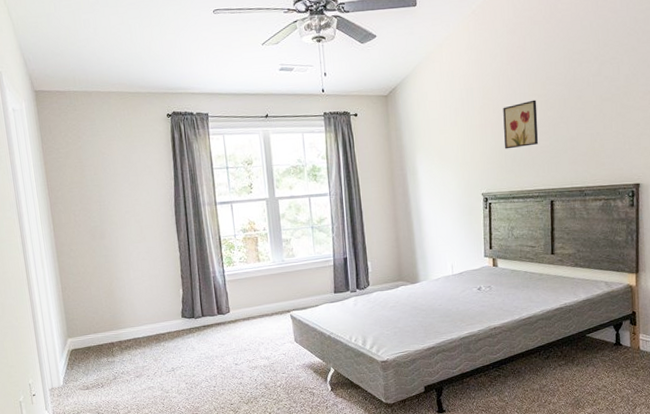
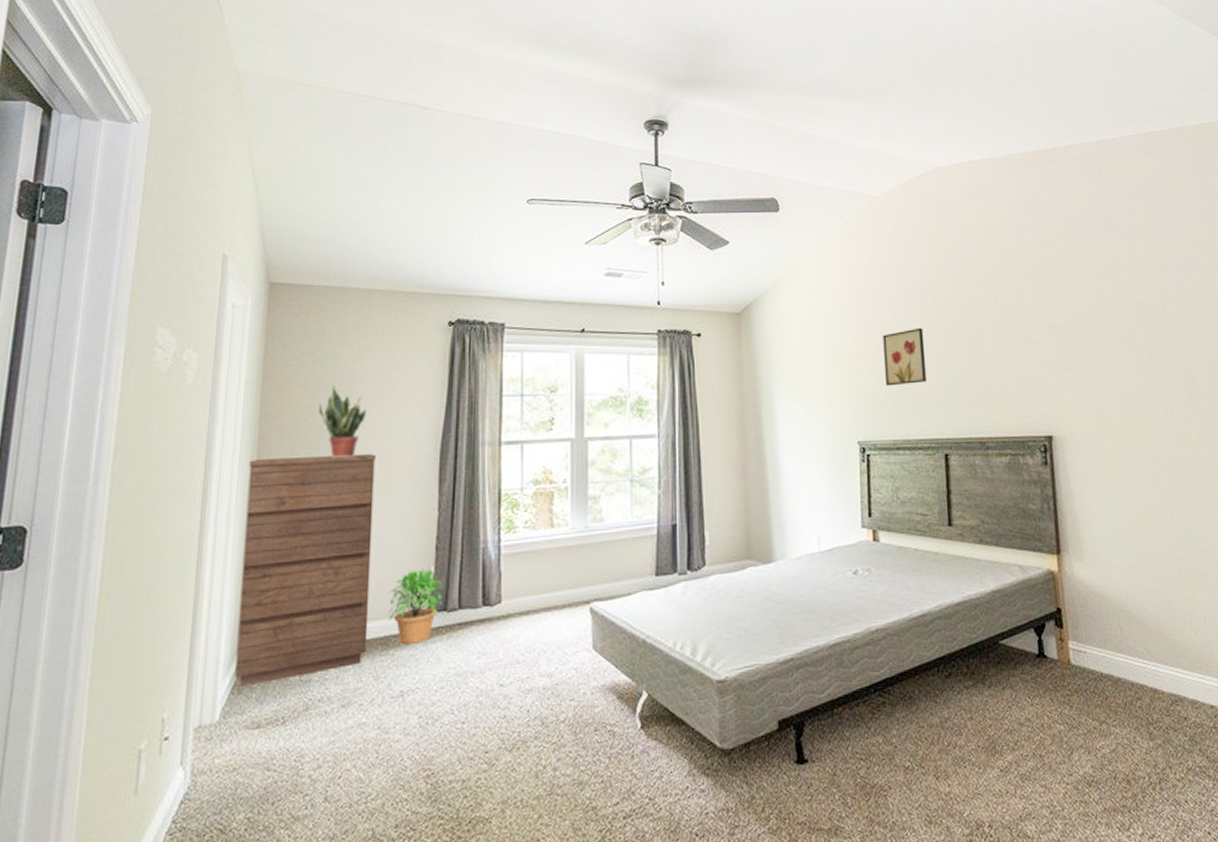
dresser: none [47,214,147,365] -> present [235,454,376,686]
potted plant: none [86,166,120,217] -> present [318,386,366,458]
potted plant: none [154,290,191,339] -> present [388,568,443,644]

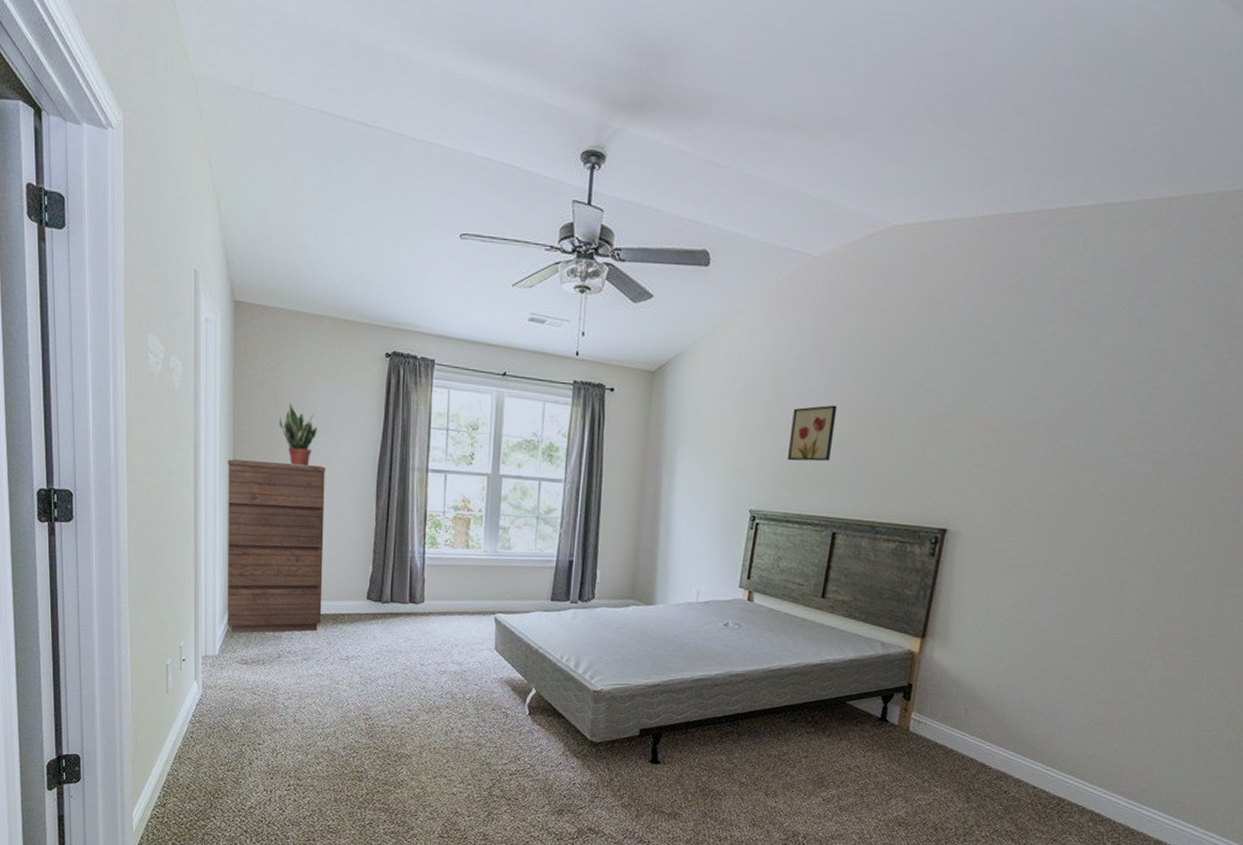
potted plant: present [388,568,443,644] -> none [336,566,379,623]

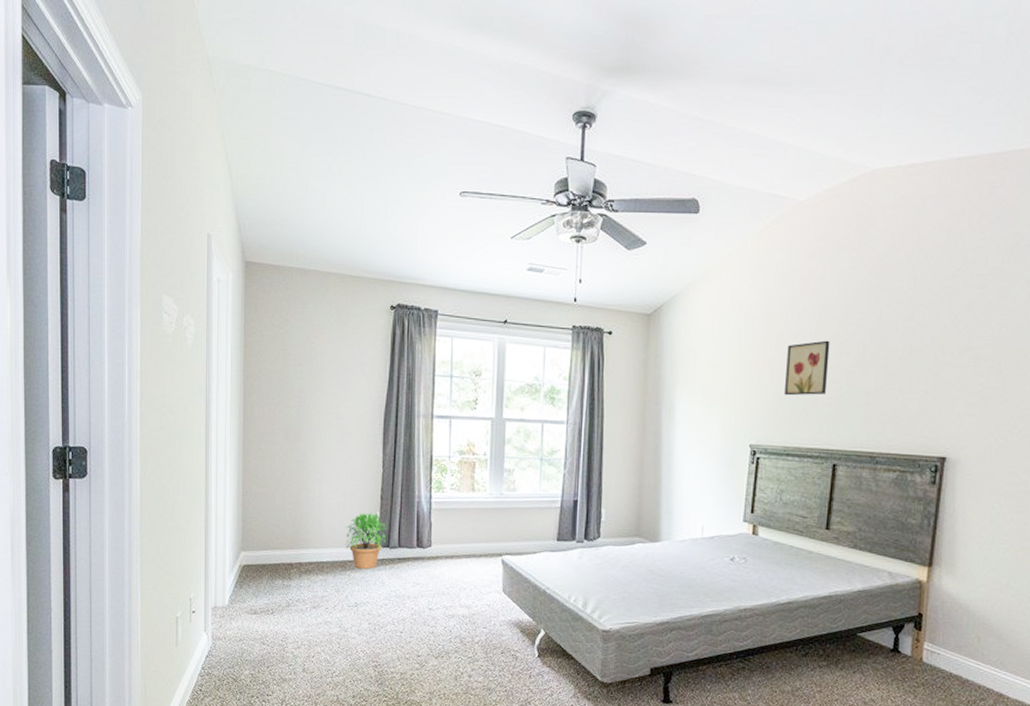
dresser: present [227,459,325,633] -> none [237,412,333,583]
potted plant: present [278,403,317,467] -> none [287,356,325,417]
potted plant: none [336,566,379,623] -> present [345,512,386,569]

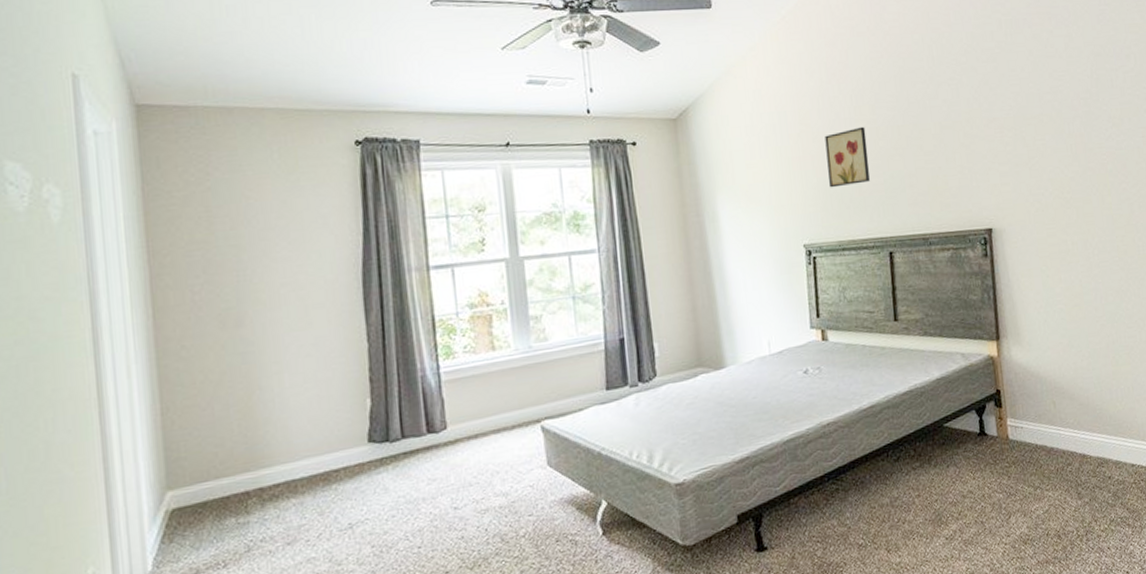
potted plant: present [345,512,386,569] -> none [322,401,383,478]

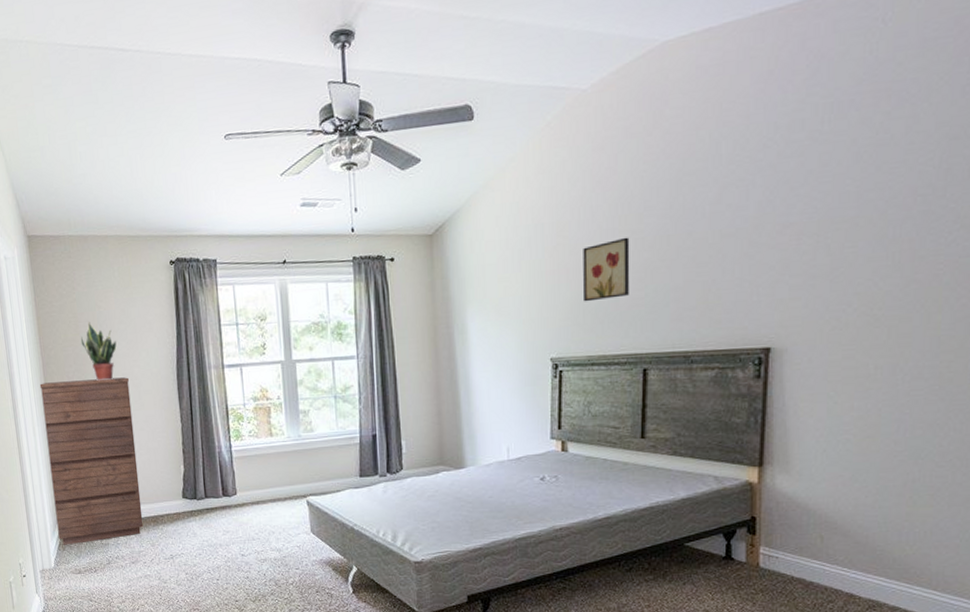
dresser: none [142,287,307,535] -> present [39,377,144,545]
potted plant: none [215,217,273,294] -> present [80,322,117,380]

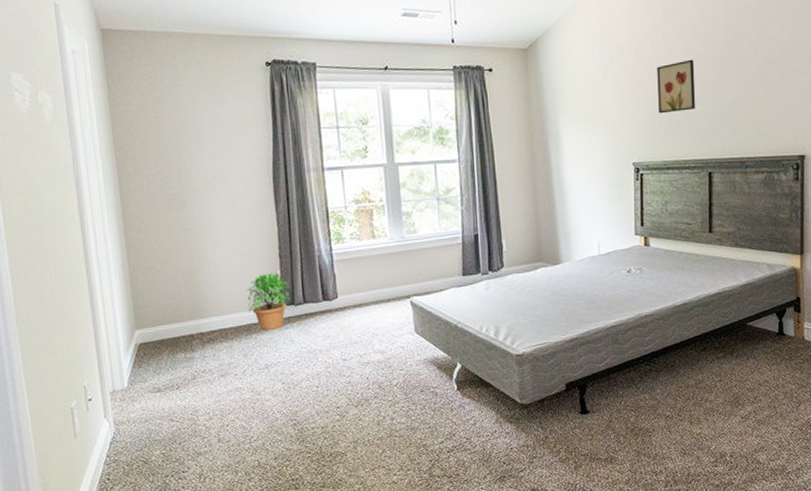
dresser: present [39,377,144,545] -> none [113,180,235,362]
potted plant: present [80,322,117,380] -> none [163,122,206,184]
potted plant: none [152,466,193,522] -> present [245,272,290,330]

